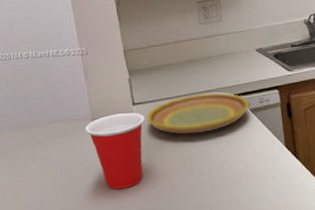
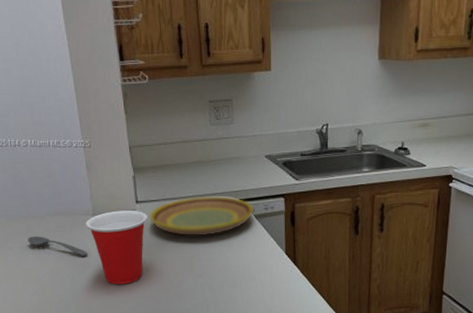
soupspoon: none [30,144,89,162] -> present [27,236,88,256]

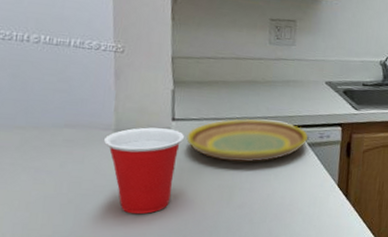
soupspoon: present [27,236,88,256] -> none [20,150,102,179]

